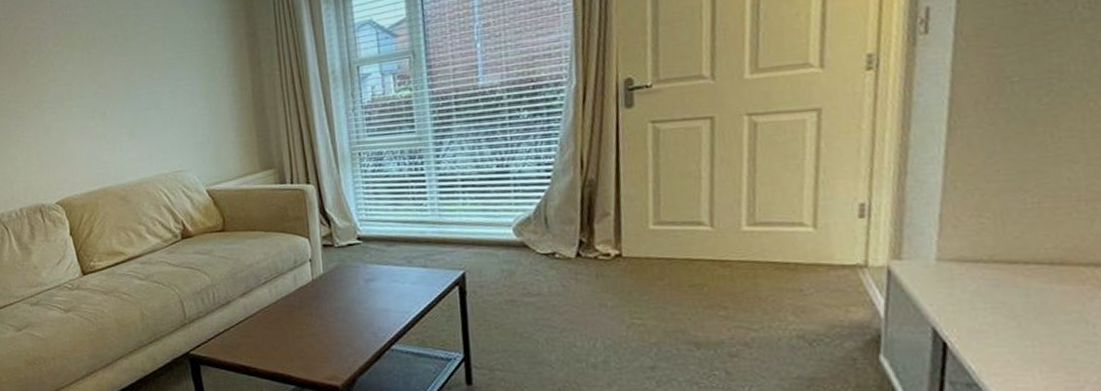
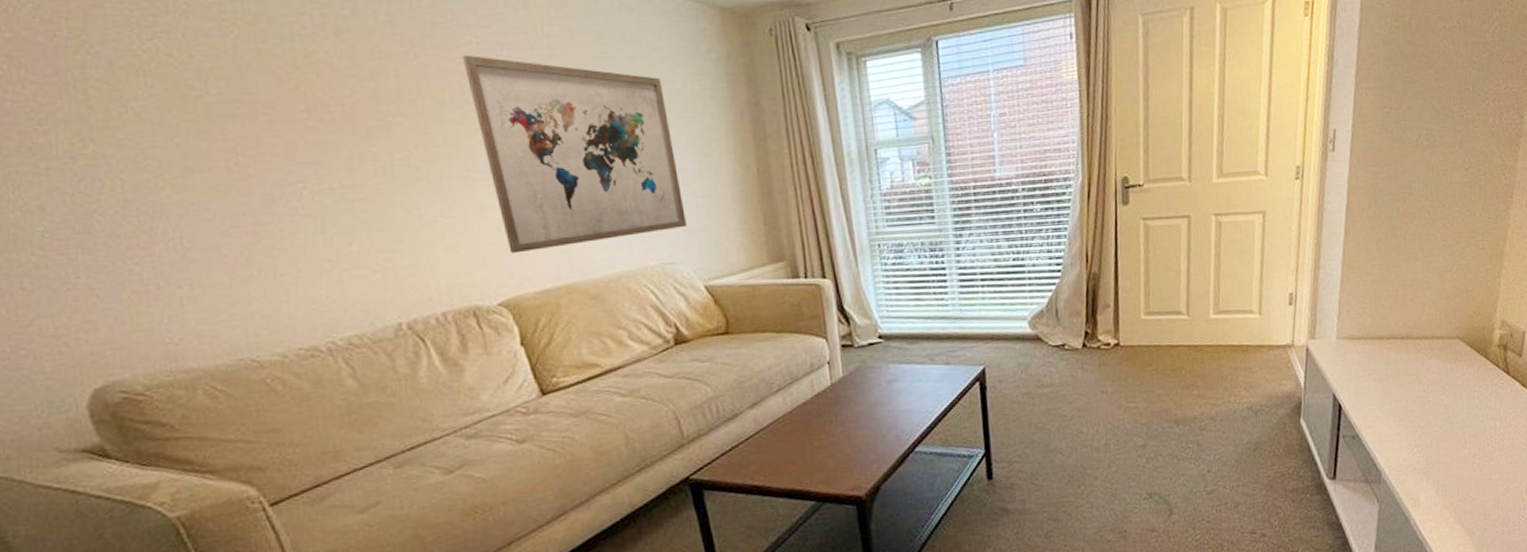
wall art: none [40,15,194,164] -> present [462,54,687,254]

